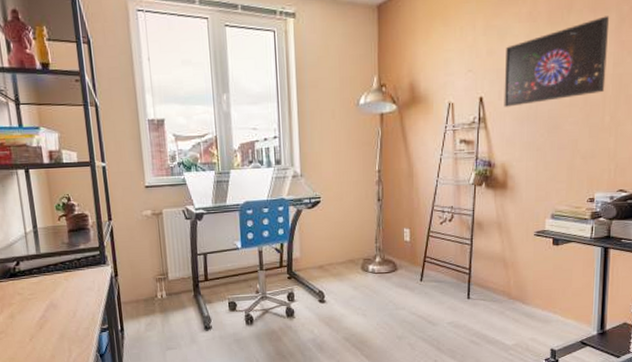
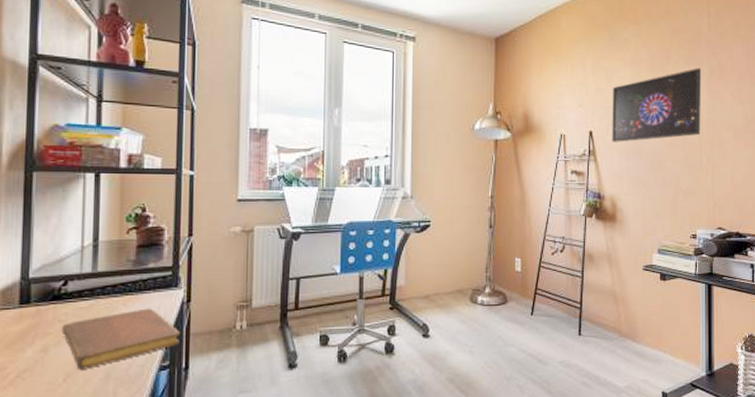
notebook: none [21,282,114,332] -> present [61,308,181,370]

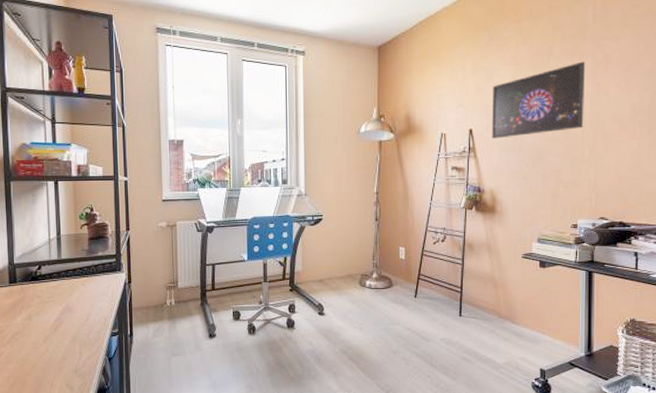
notebook: present [61,308,181,370] -> none [39,287,125,334]

